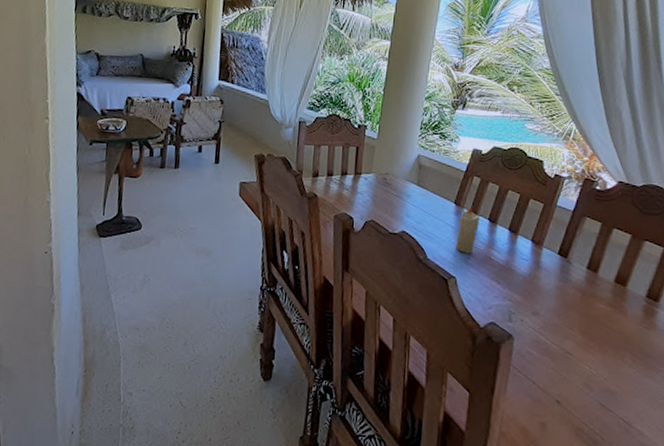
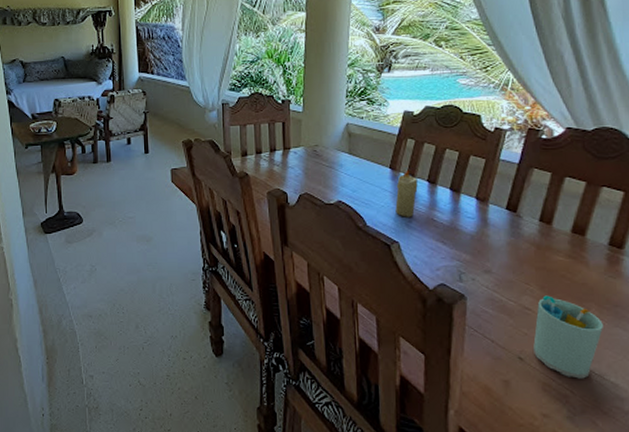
cup: none [571,341,635,426] -> present [533,295,603,379]

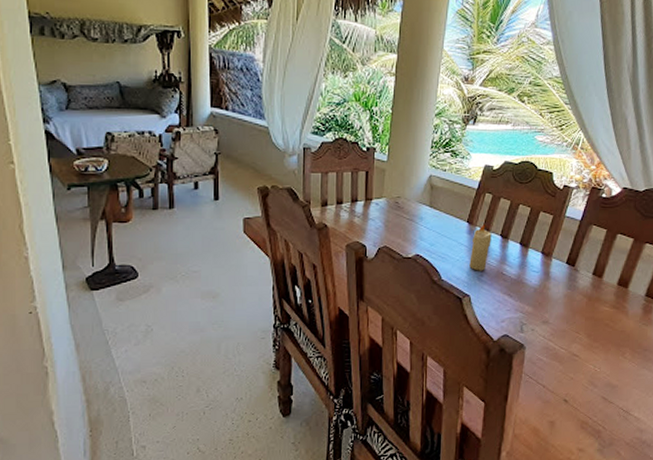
cup: present [533,295,603,379] -> none [577,342,634,416]

